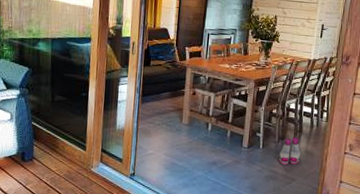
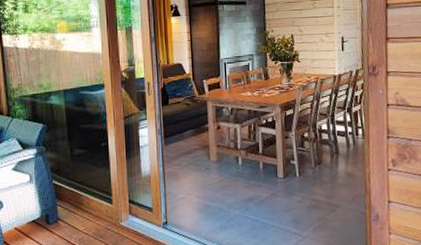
boots: present [278,137,301,166] -> none [317,160,342,192]

